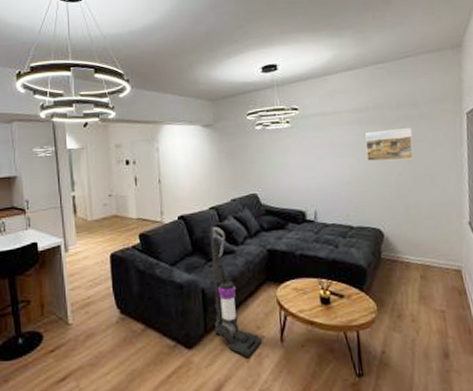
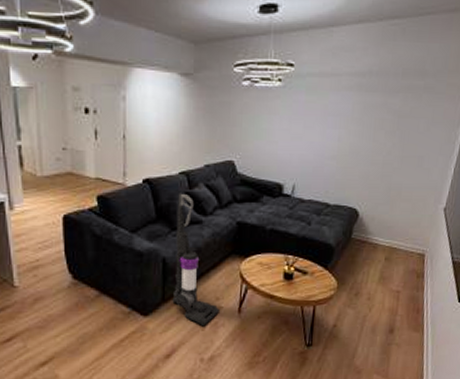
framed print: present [365,127,414,161] -> none [359,100,412,137]

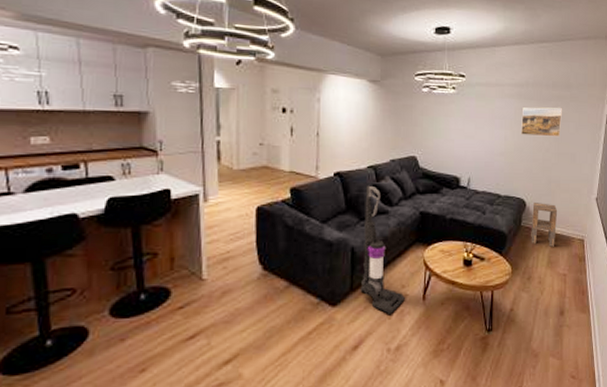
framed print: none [359,100,412,137] -> present [521,107,562,137]
side table: none [362,213,396,261] -> present [531,203,558,247]

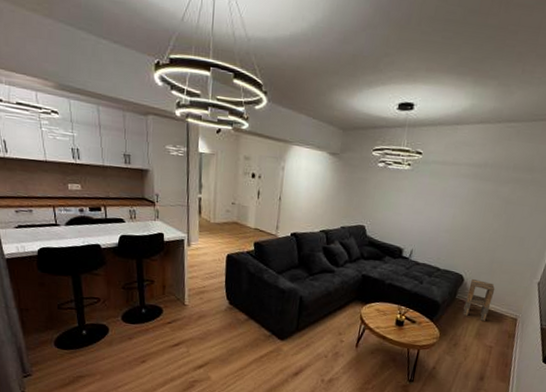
vacuum cleaner: present [360,185,405,314] -> none [304,247,341,354]
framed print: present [521,107,562,137] -> none [471,188,520,220]

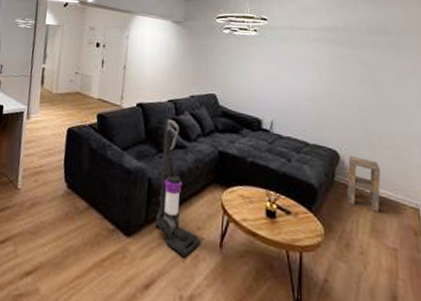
vacuum cleaner: none [304,247,341,354] -> present [154,118,200,257]

